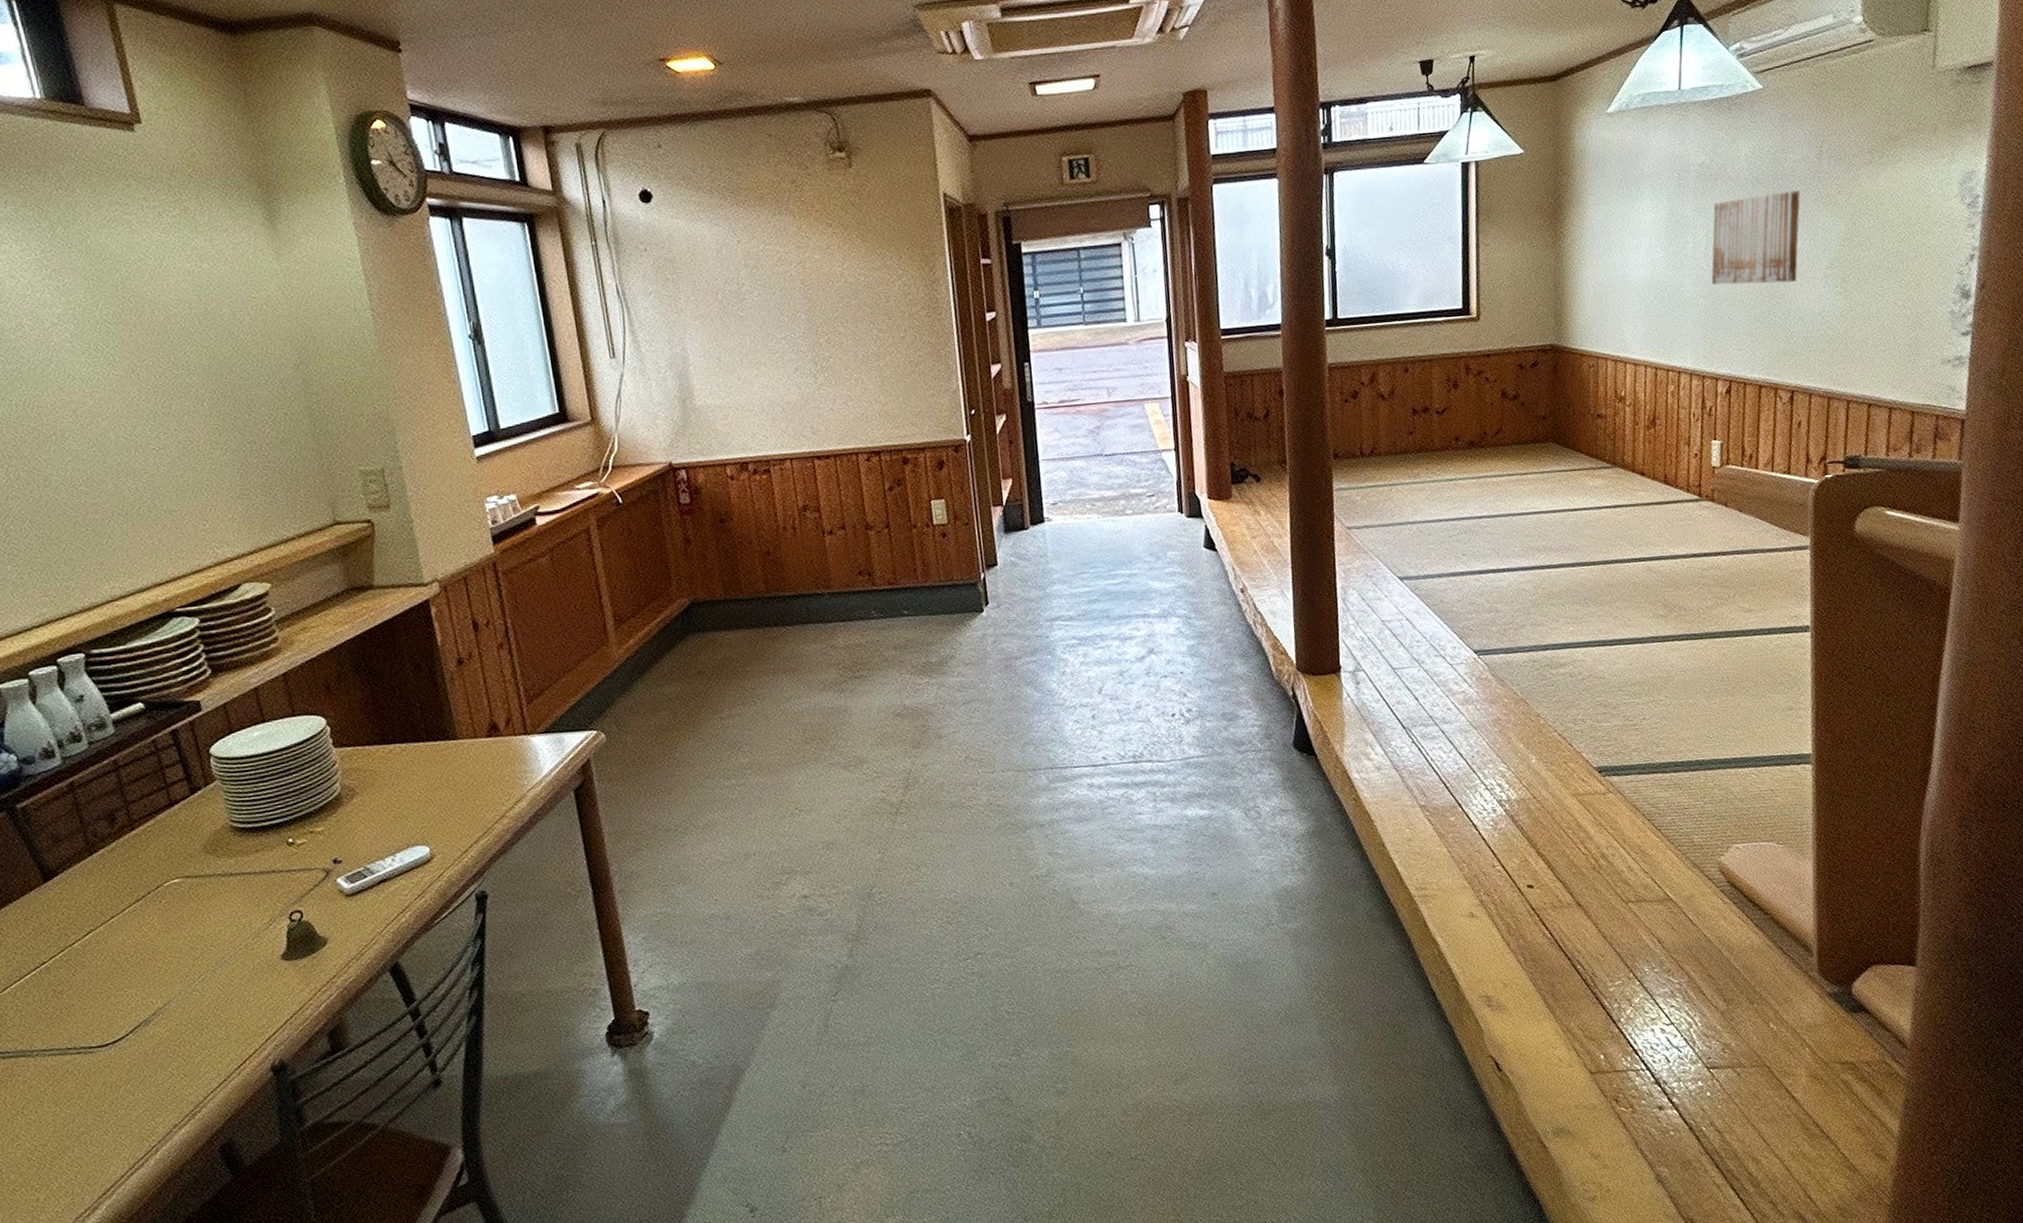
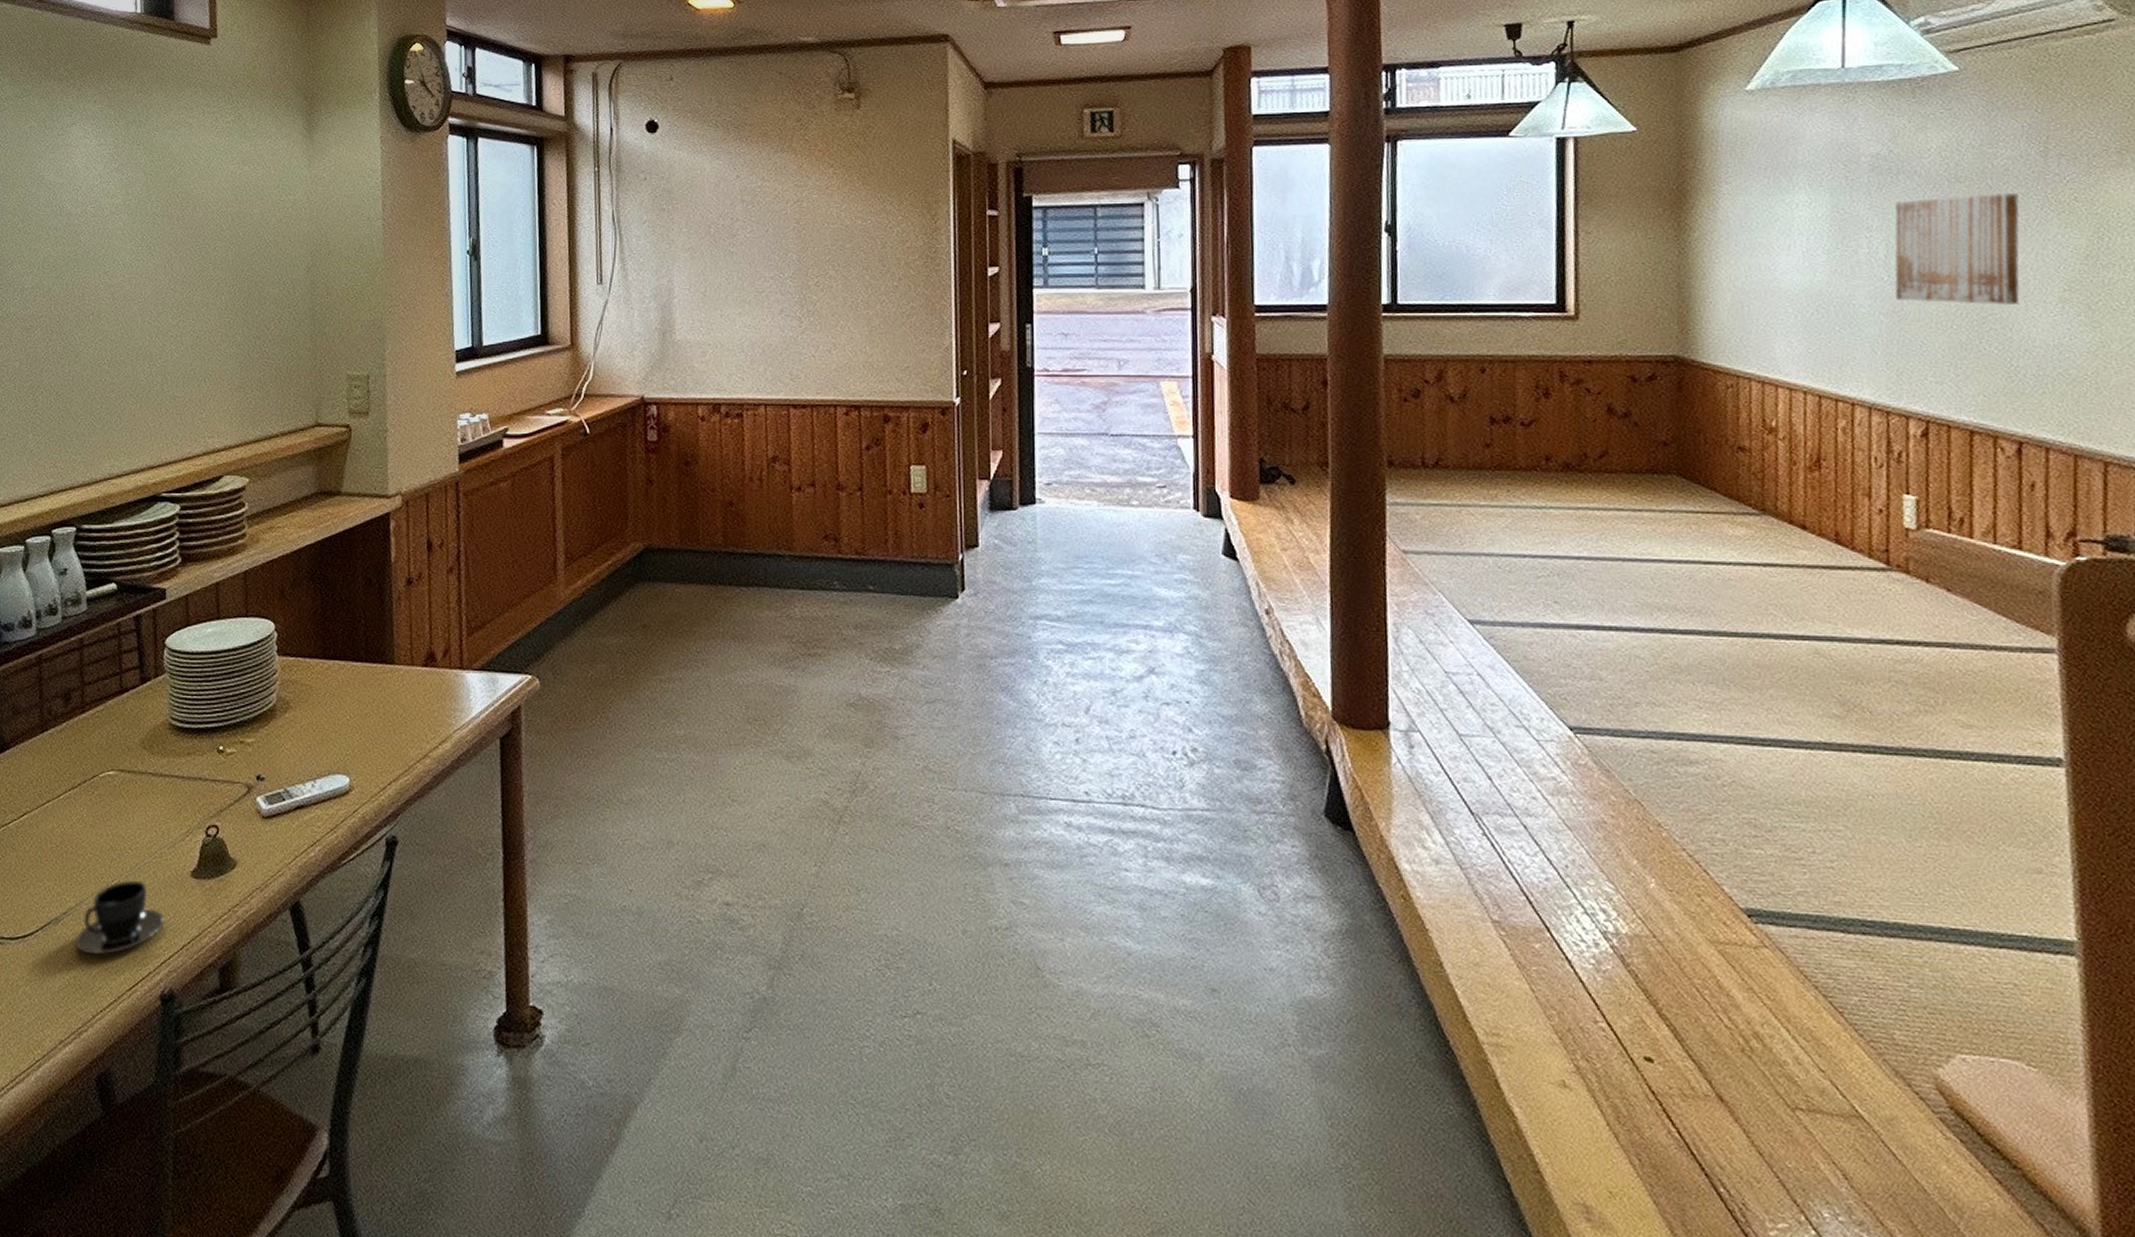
teacup: none [170,972,263,1046] -> present [75,879,165,956]

